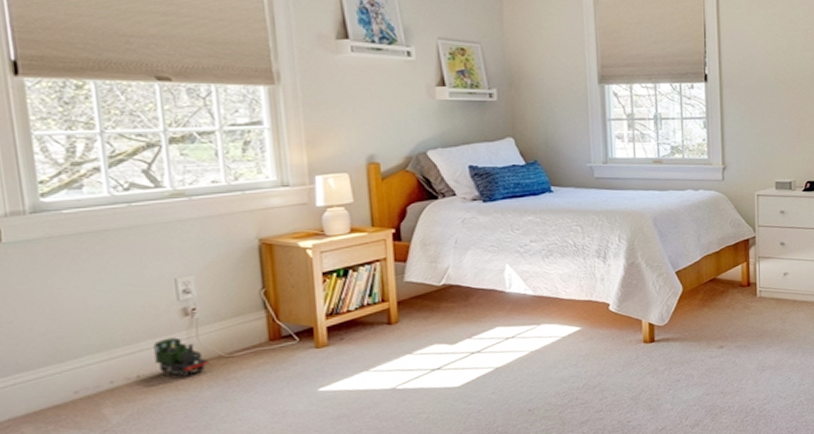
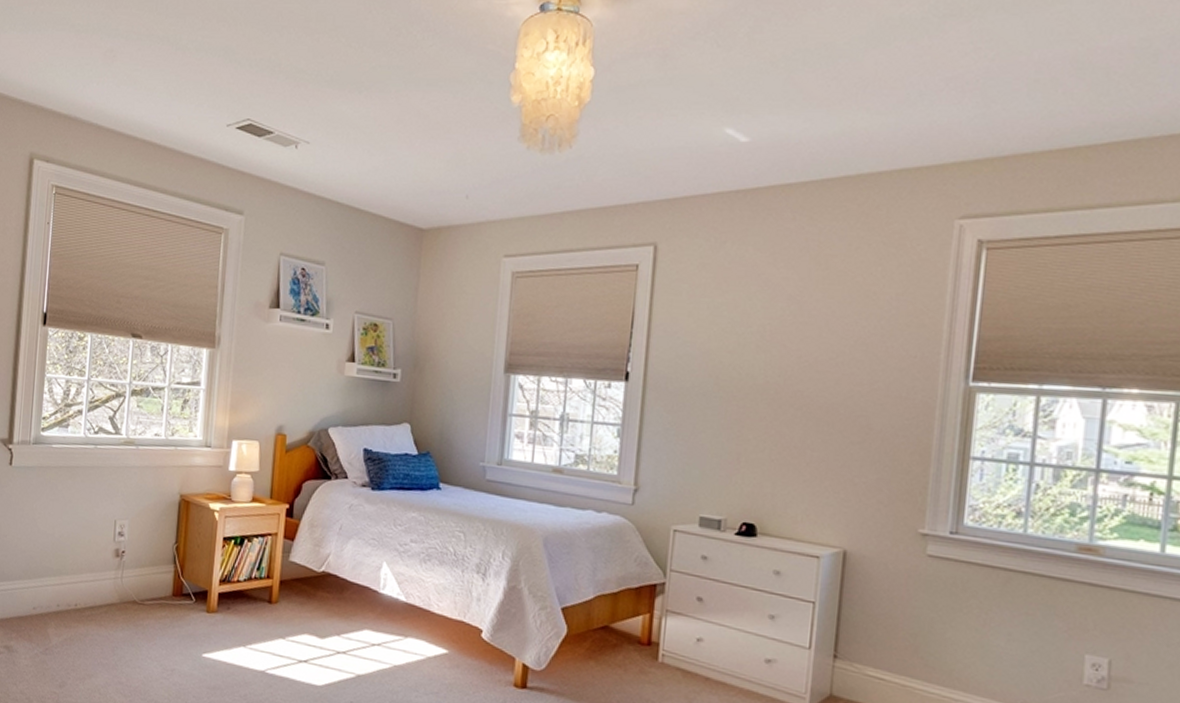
toy train: present [153,337,209,378] -> none [89,574,126,615]

